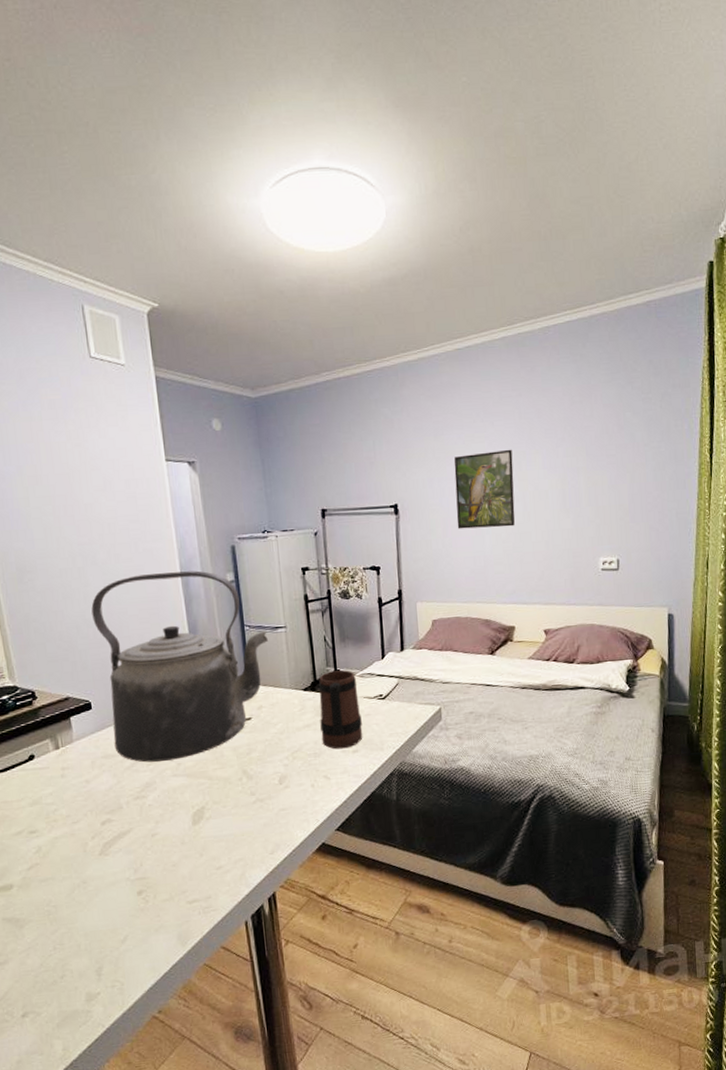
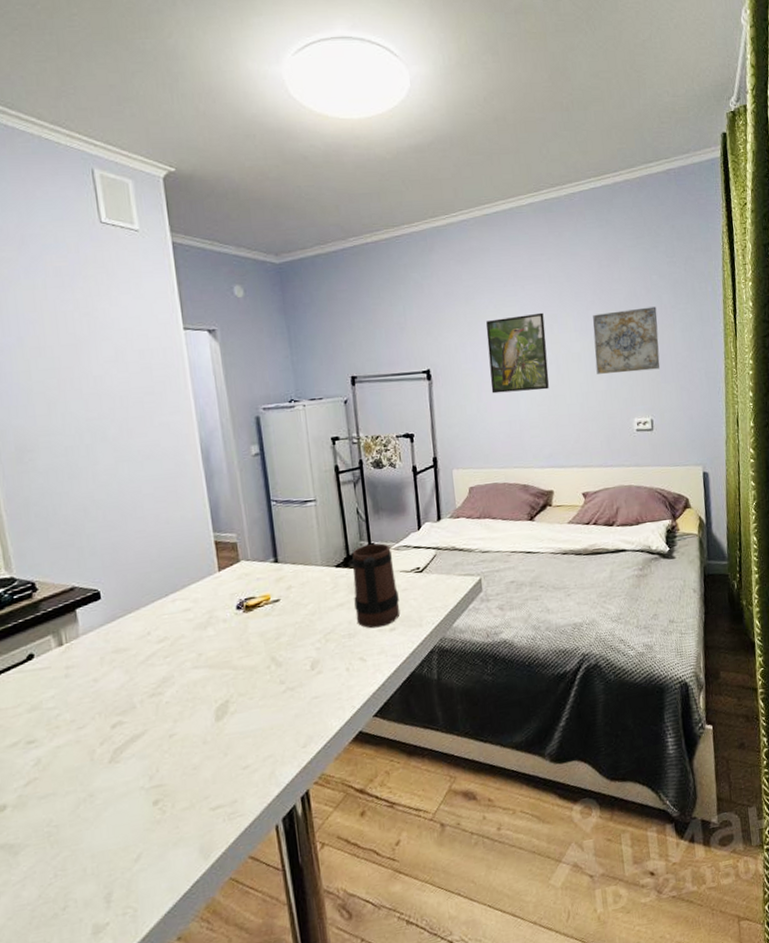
kettle: present [91,570,268,763] -> none [100,444,297,655]
wall art: none [562,444,630,512] -> present [593,306,660,374]

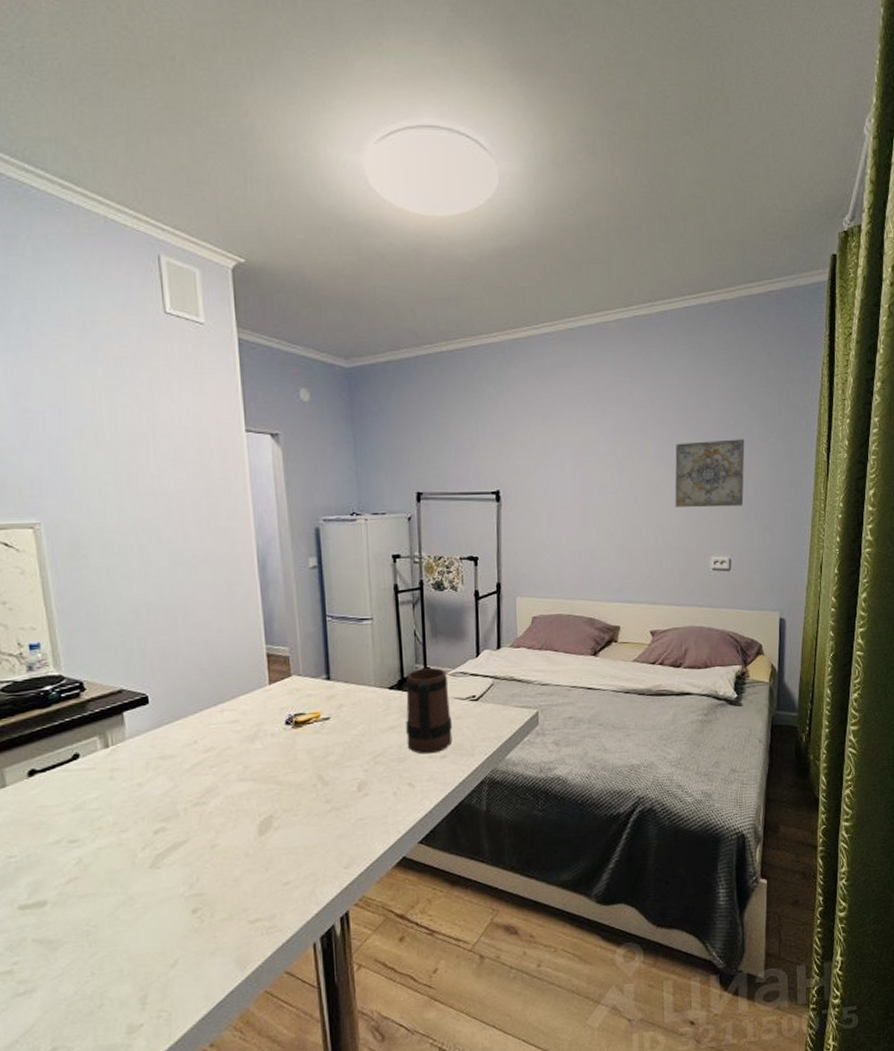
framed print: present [486,312,549,394] -> none [561,437,625,520]

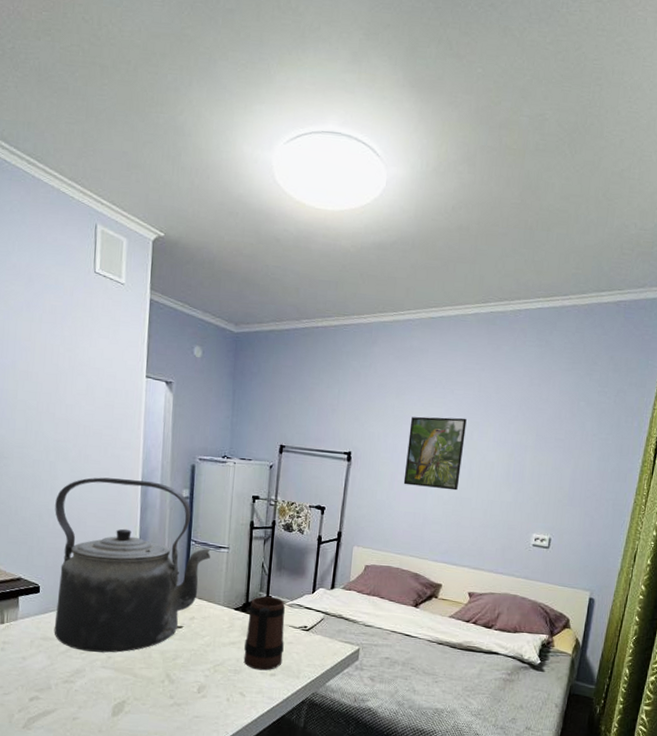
kettle: none [153,553,352,765] -> present [54,477,211,653]
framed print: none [561,437,625,520] -> present [403,416,467,491]
wall art: present [675,439,745,508] -> none [506,428,578,492]

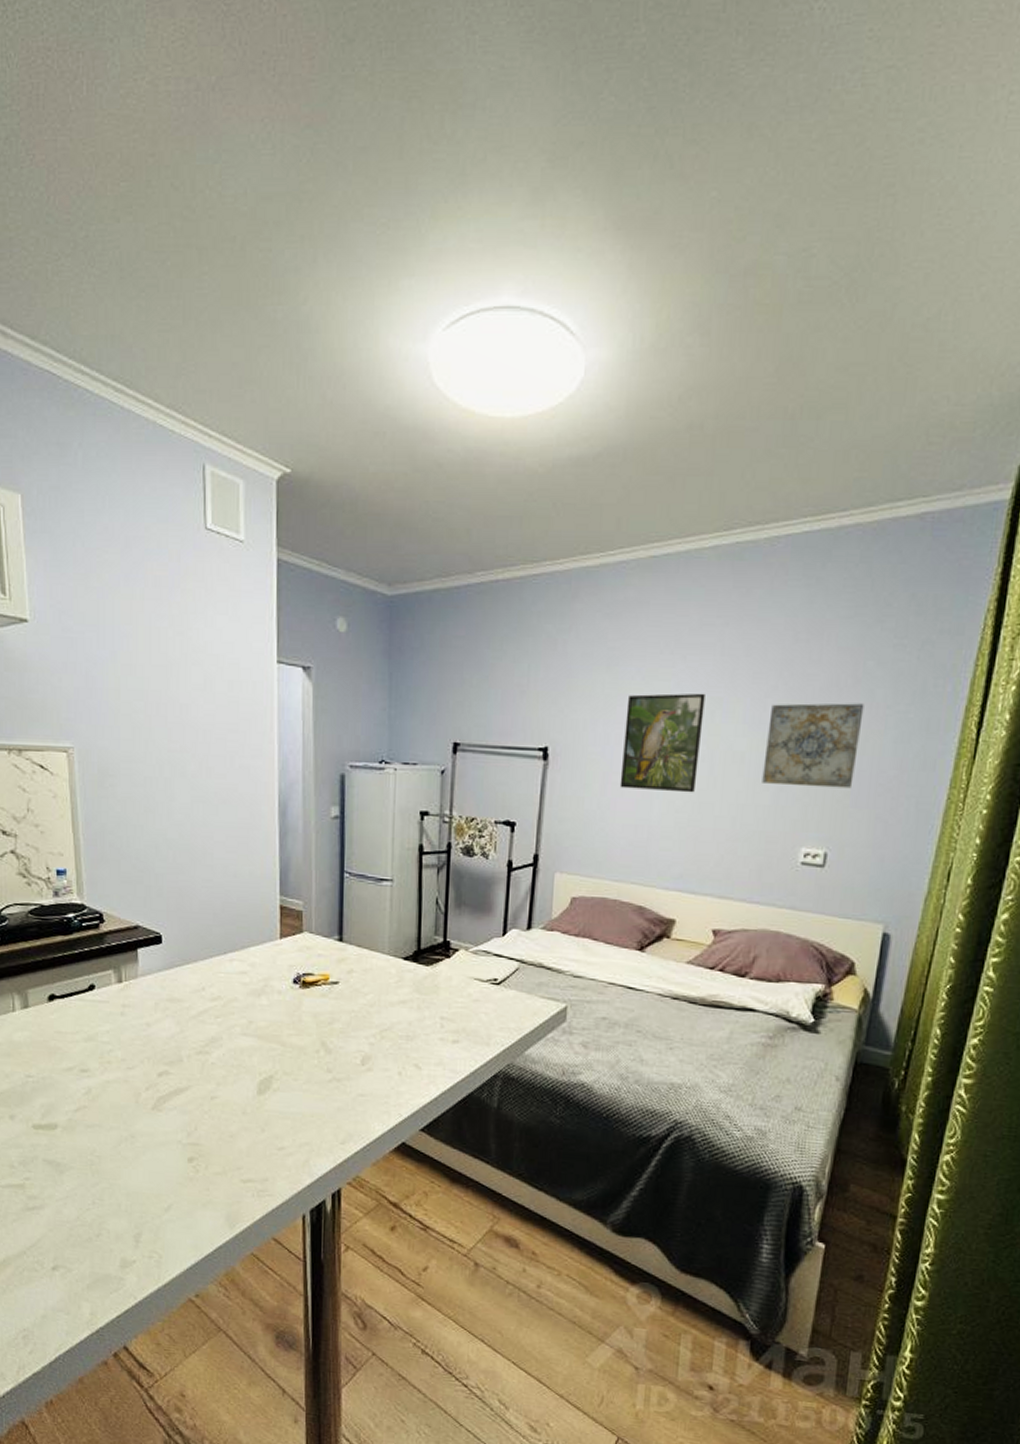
kettle: present [54,477,211,653] -> none [174,795,370,1017]
mug: present [243,596,286,671] -> none [417,941,469,1037]
wall art: none [506,428,578,492] -> present [762,703,864,789]

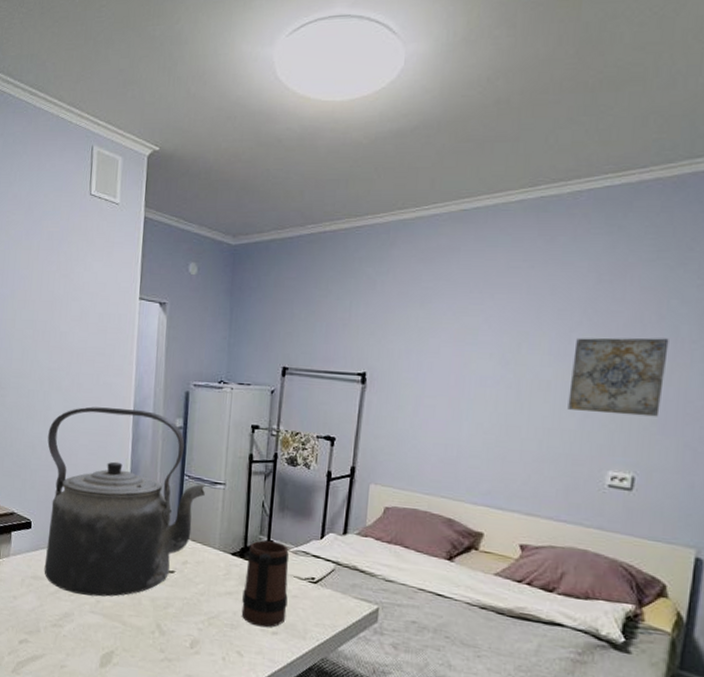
kettle: none [174,795,370,1017] -> present [44,406,206,597]
mug: none [417,941,469,1037] -> present [241,540,290,628]
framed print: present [619,693,705,793] -> none [431,327,512,417]

